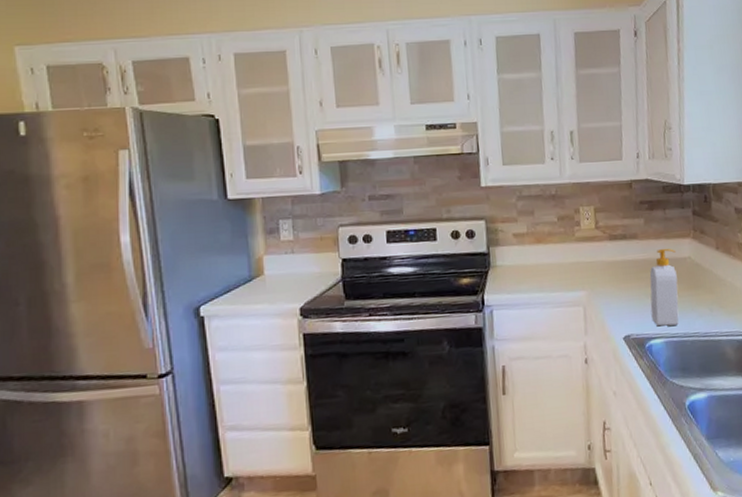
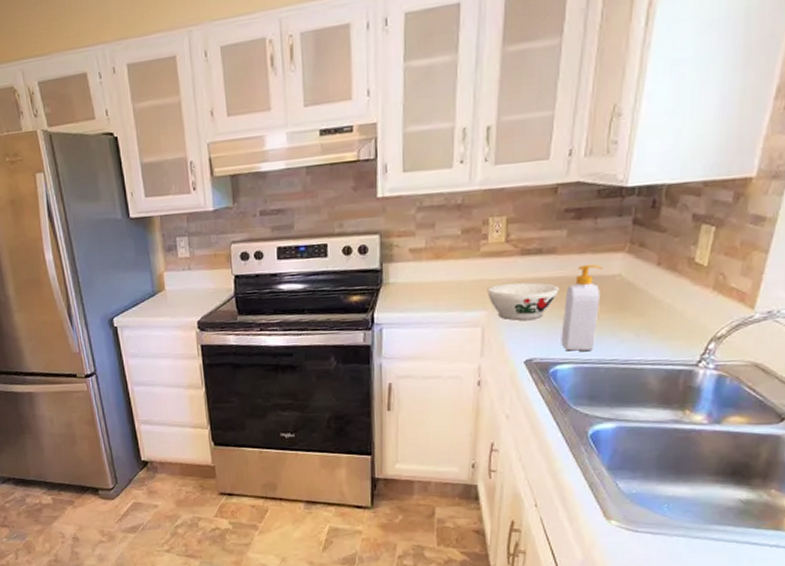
bowl: none [584,264,645,299] -> present [487,282,560,320]

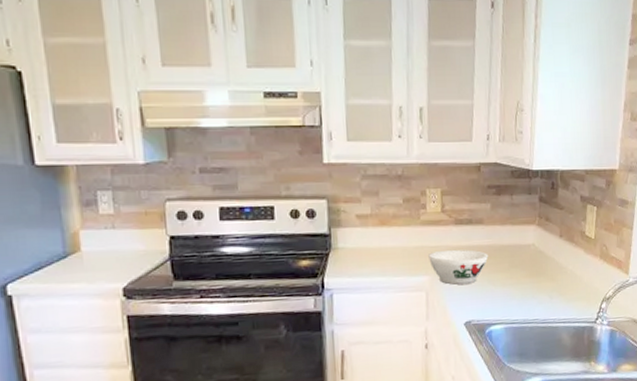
soap bottle: present [561,264,604,352] -> none [492,234,521,313]

